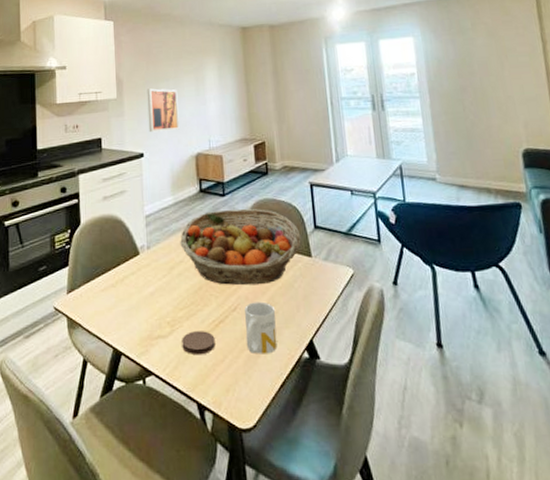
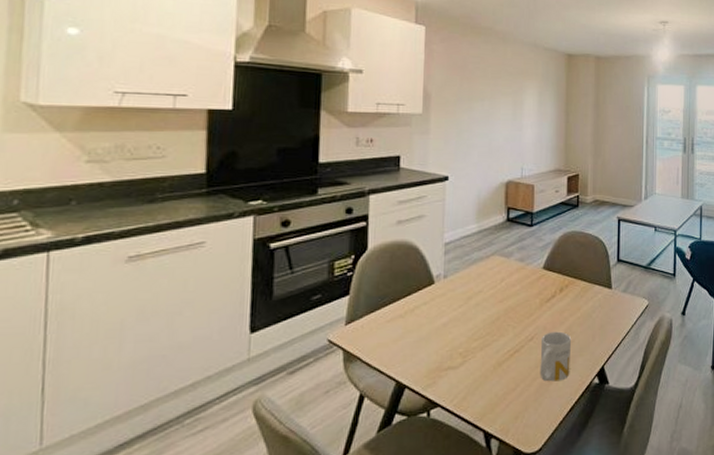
wall art: present [147,88,180,133] -> none [456,107,492,155]
fruit basket: present [180,208,302,286] -> none [480,240,604,316]
coaster: present [182,331,215,355] -> none [473,361,508,385]

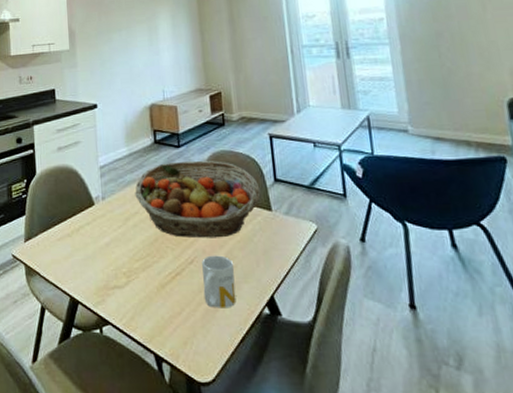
fruit basket: none [480,240,604,316] -> present [135,160,261,238]

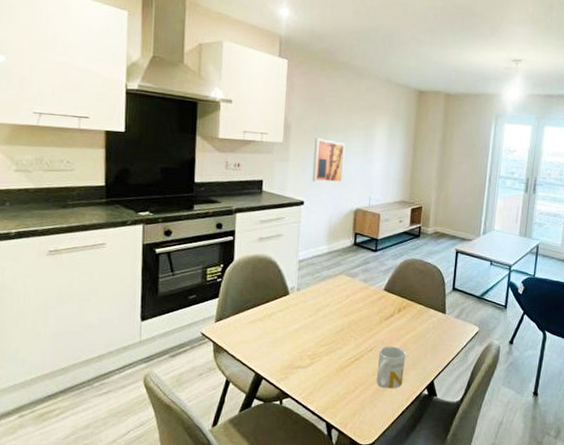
wall art: none [99,39,133,84] -> present [312,138,345,184]
fruit basket: present [135,160,261,238] -> none [329,264,440,333]

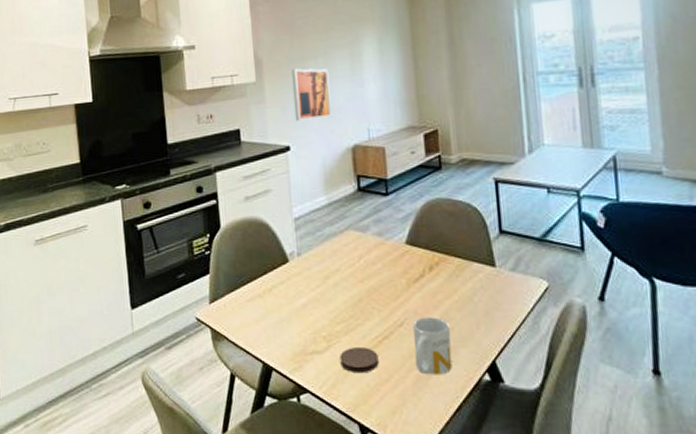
coaster: none [319,365,349,385] -> present [340,347,379,374]

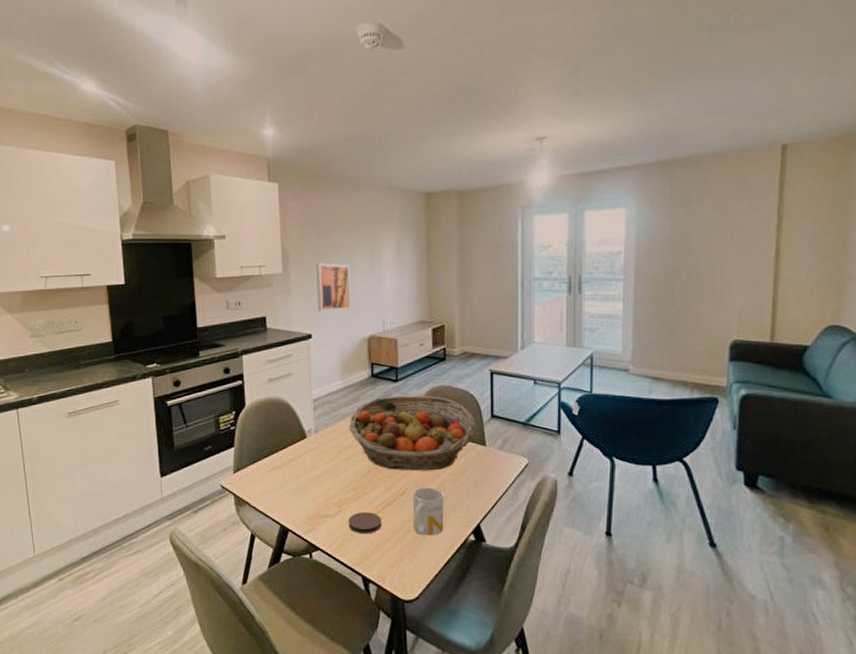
fruit basket: none [335,209,483,298] -> present [349,395,476,471]

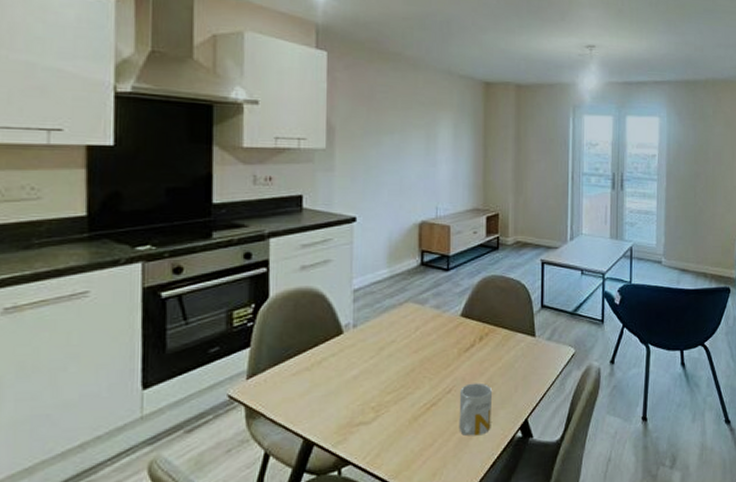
wall art: present [316,263,351,312] -> none [364,141,403,194]
coaster: present [348,512,382,534] -> none [387,415,425,441]
fruit basket: present [349,395,476,471] -> none [393,285,527,366]

